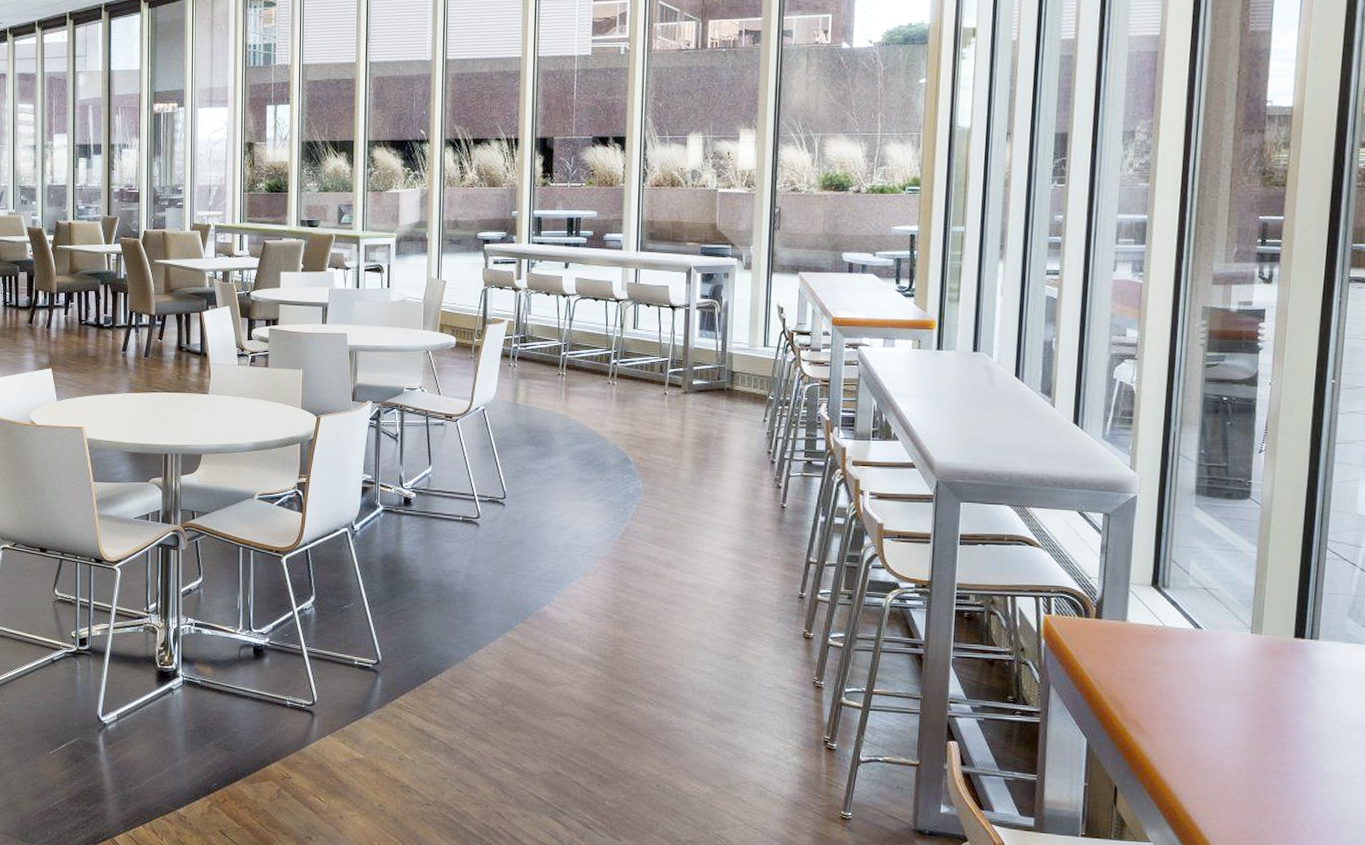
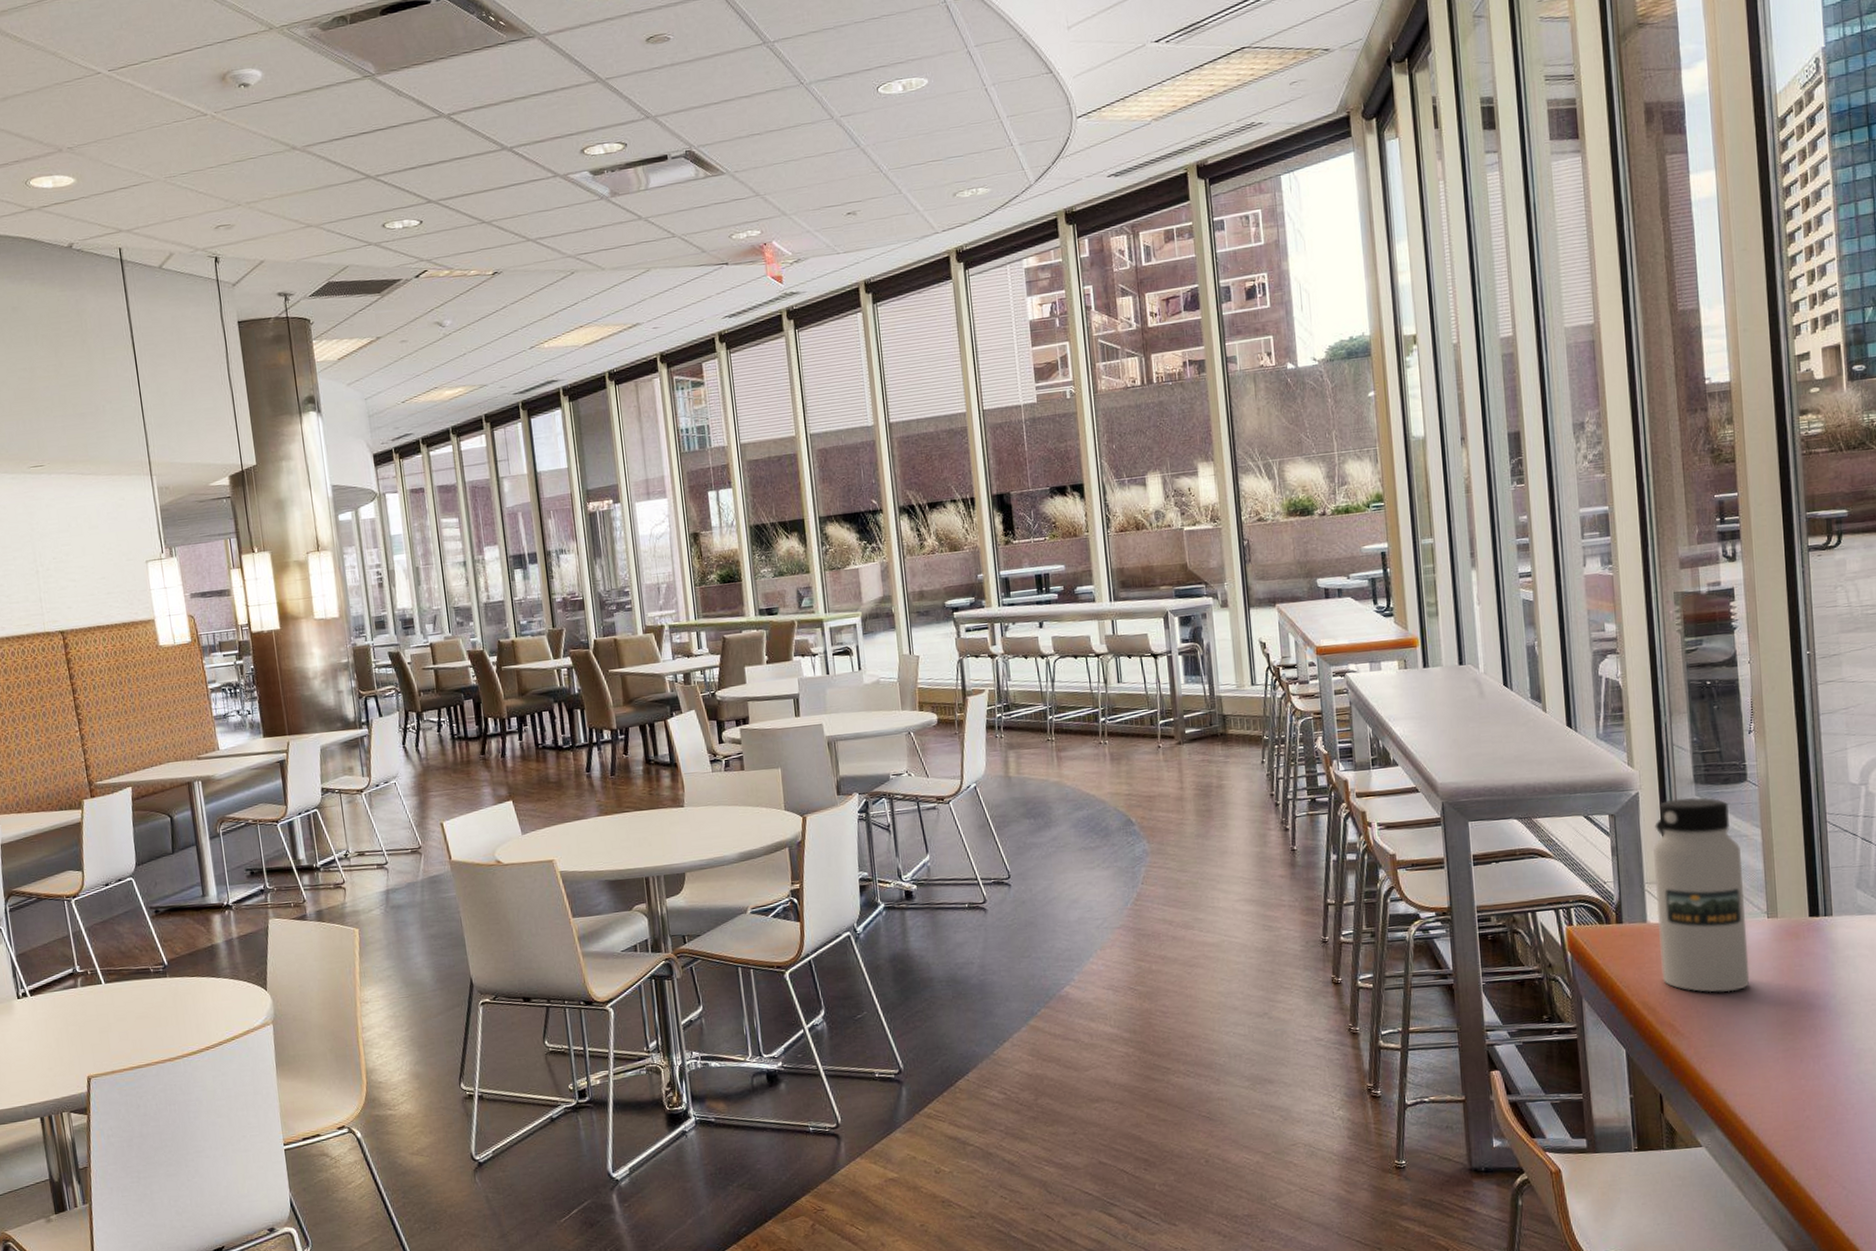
water bottle: none [1134,506,1233,699] -> present [1653,797,1750,993]

